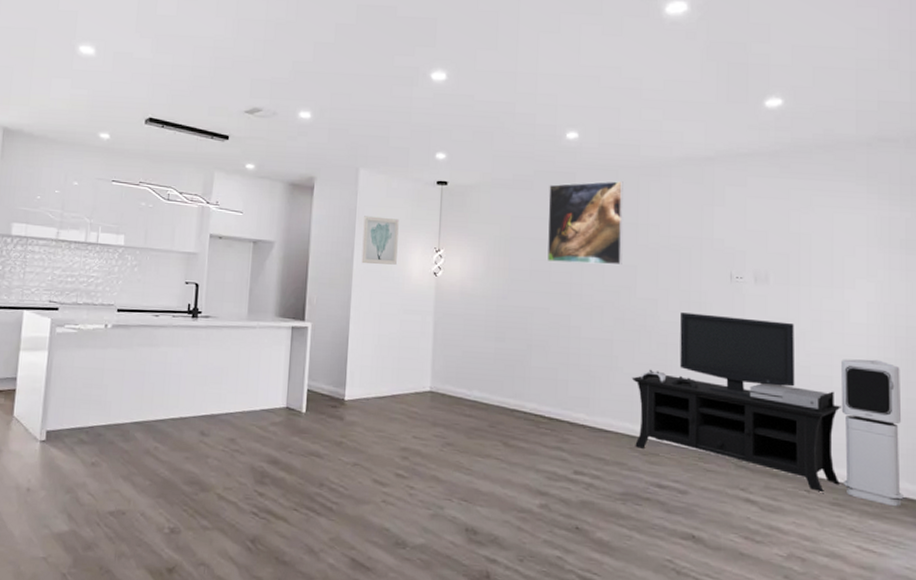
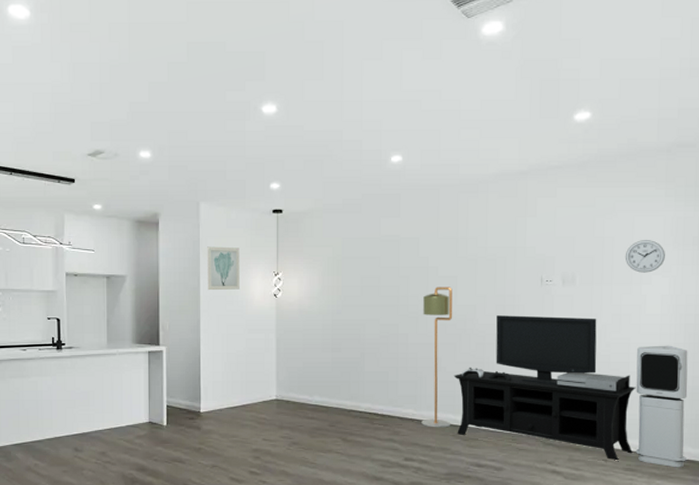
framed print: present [547,181,623,266] -> none [376,199,445,277]
floor lamp: none [594,276,632,439] -> present [421,287,453,428]
wall clock: none [824,239,869,276] -> present [625,240,665,273]

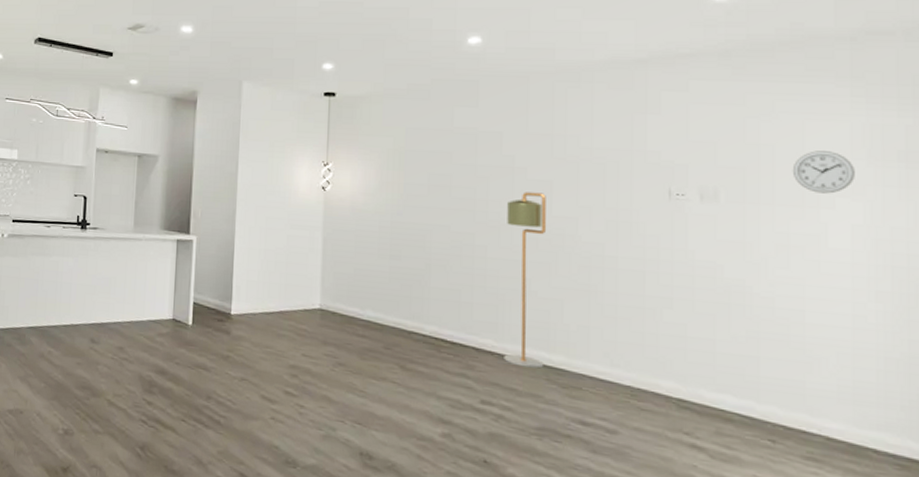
wall art: present [207,246,240,291] -> none [246,129,284,179]
media console: present [453,315,636,462] -> none [547,233,817,446]
air purifier: present [635,345,688,468] -> none [817,290,905,468]

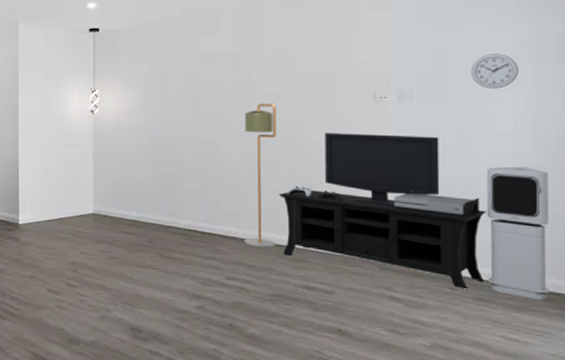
media console: none [547,233,817,446] -> present [278,133,487,291]
air purifier: none [817,290,905,468] -> present [487,166,550,301]

